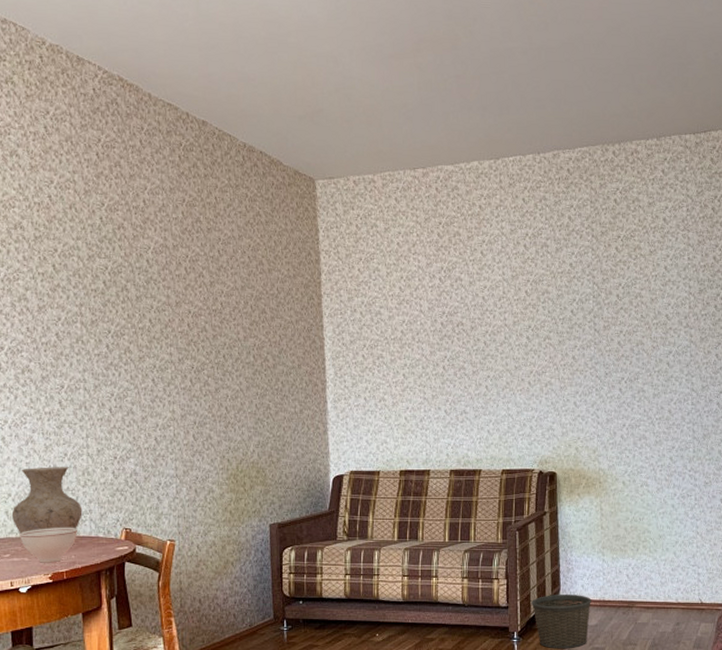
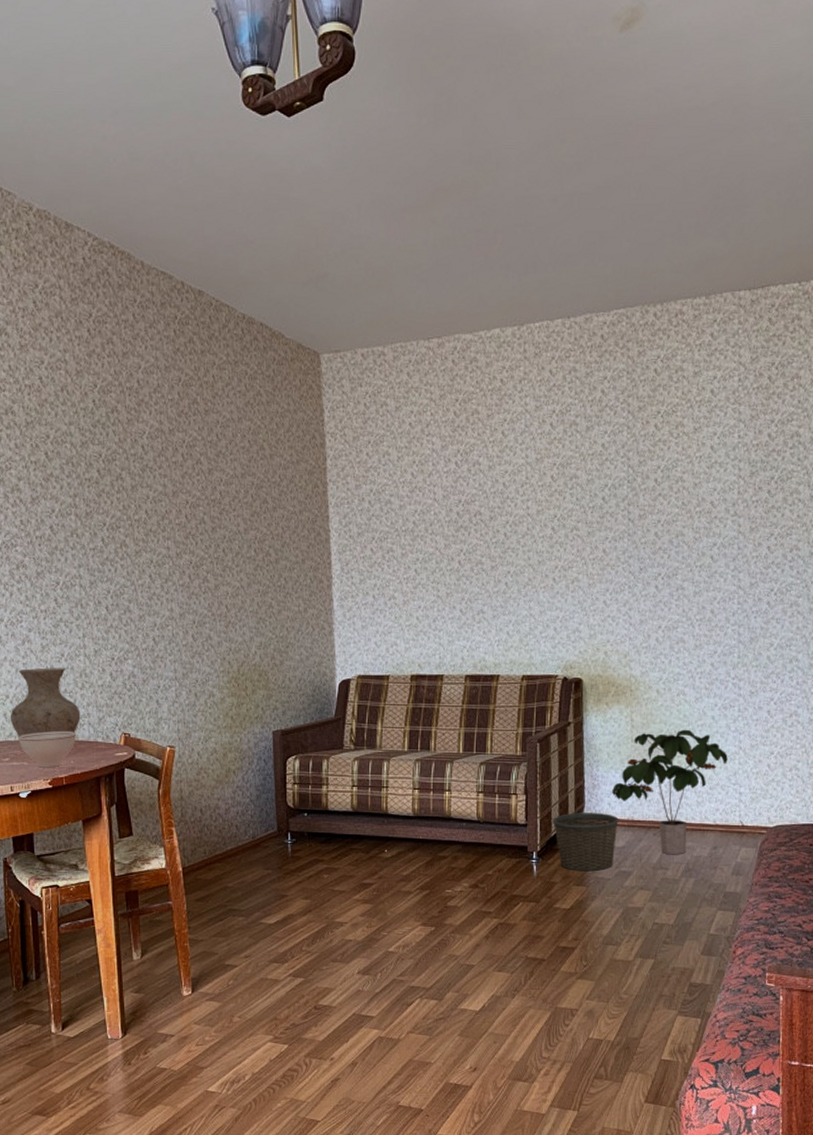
potted plant: none [585,517,687,632] -> present [612,729,728,855]

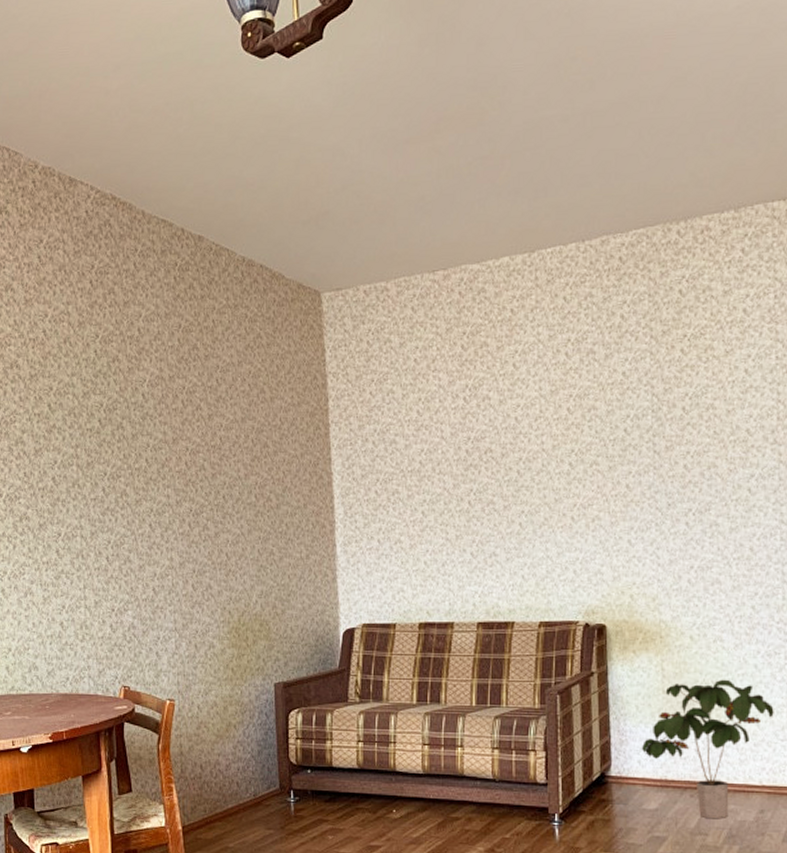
vase: present [10,667,81,737] -> none [12,620,81,690]
bowl: present [17,730,77,768] -> none [19,684,77,722]
basket: present [552,812,619,872] -> none [576,771,650,836]

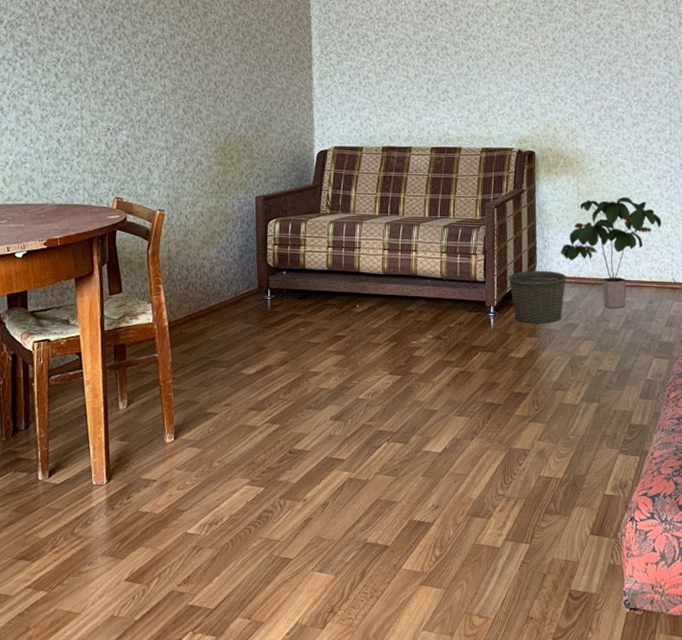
basket: none [576,771,650,836] -> present [508,271,567,324]

